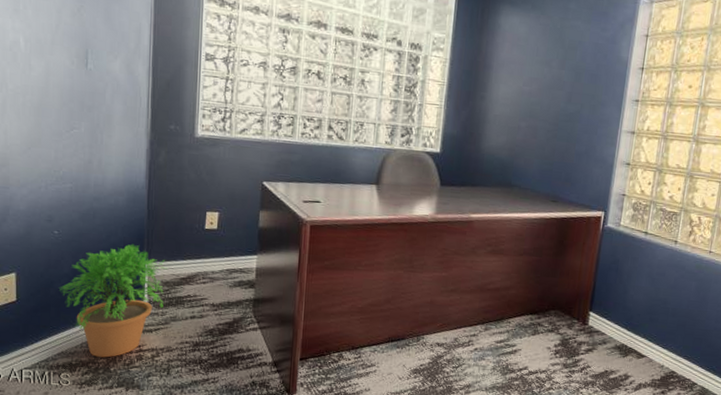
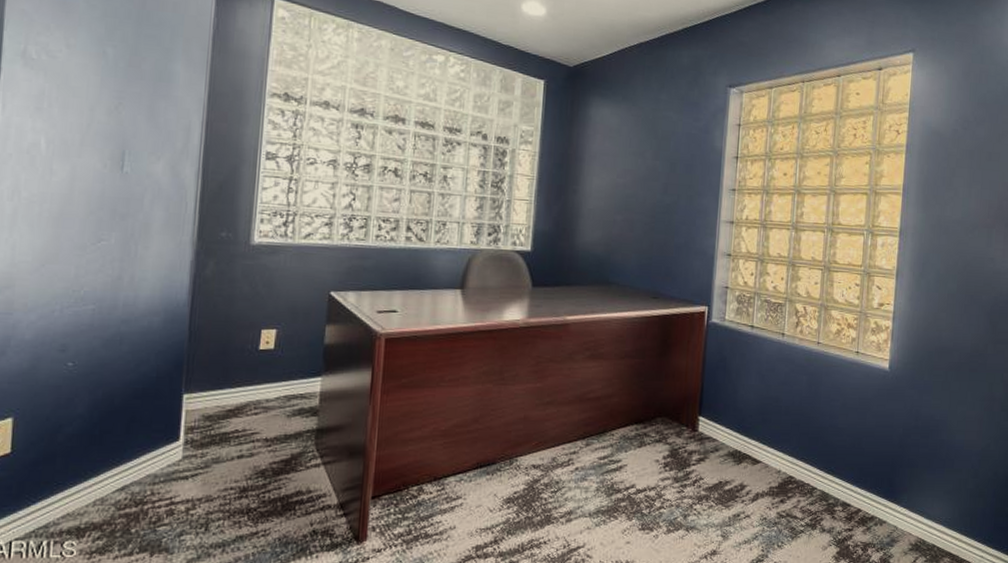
potted plant: present [60,244,167,358] -> none [70,372,210,516]

